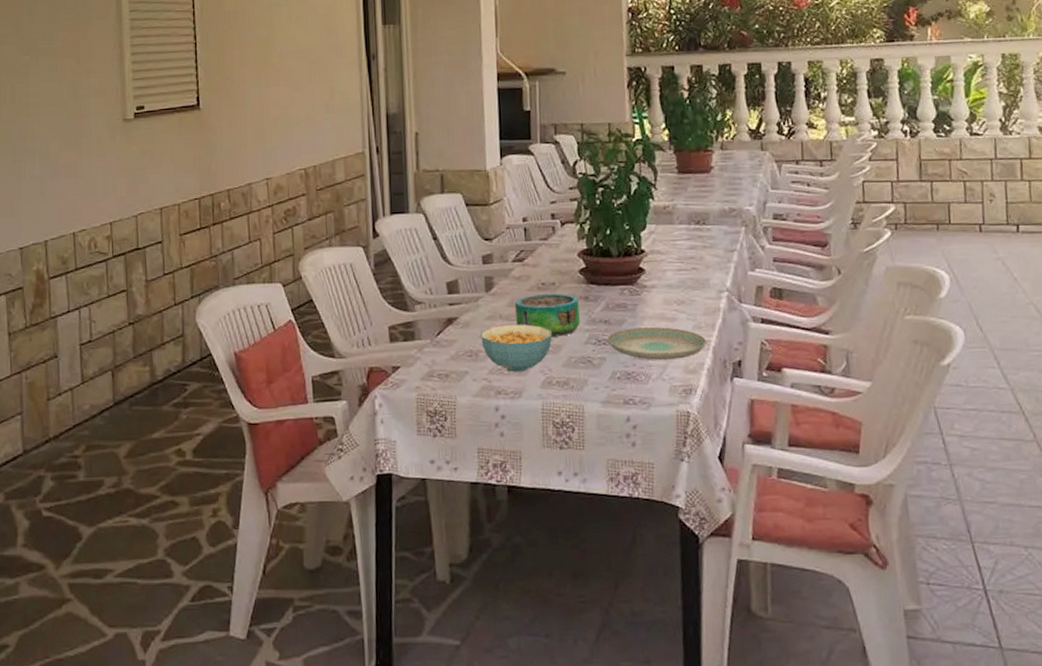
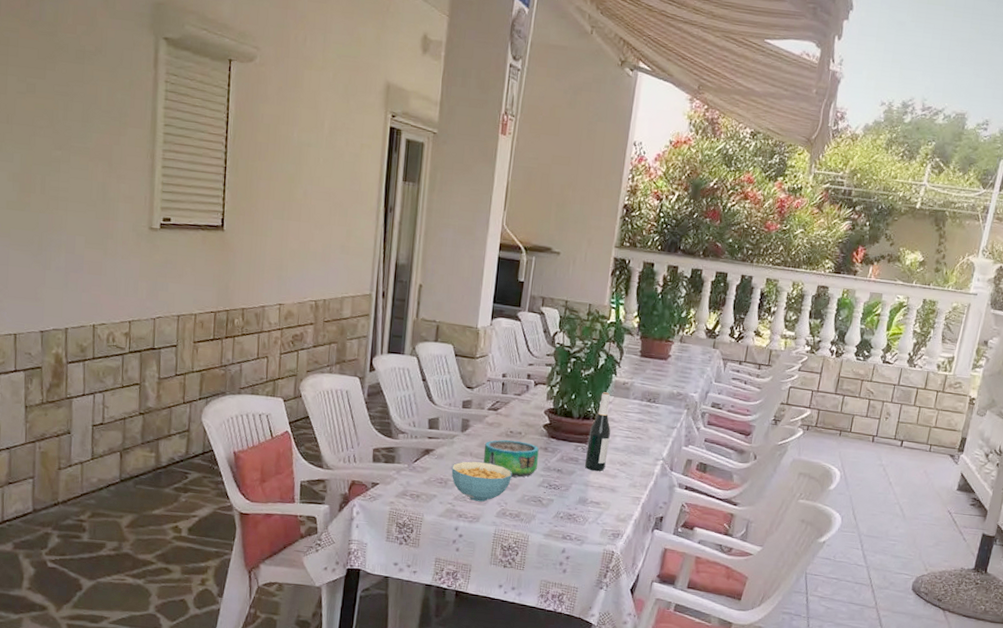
plate: present [607,327,707,360] -> none [557,478,639,509]
wine bottle: none [634,221,661,317] -> present [584,392,611,472]

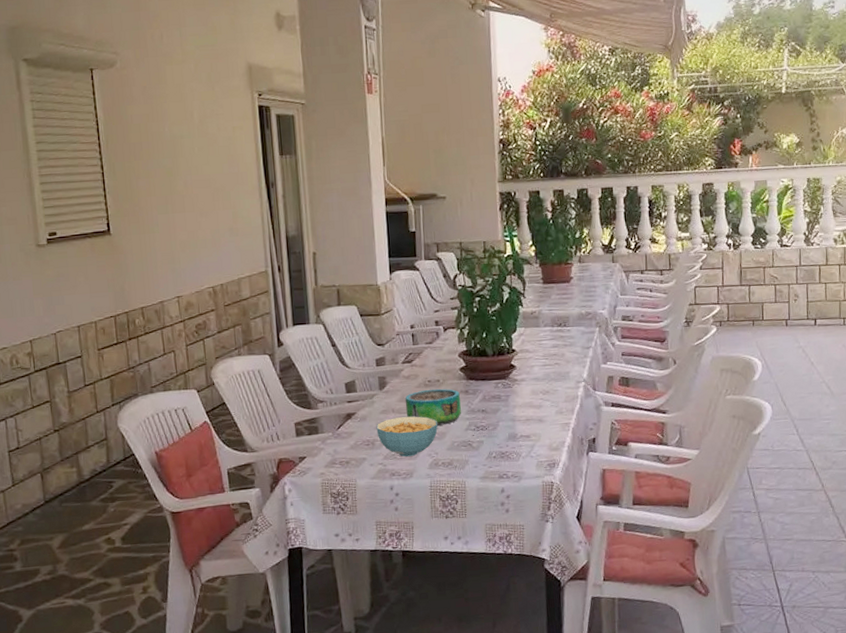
wine bottle: present [584,392,611,472] -> none [506,324,529,405]

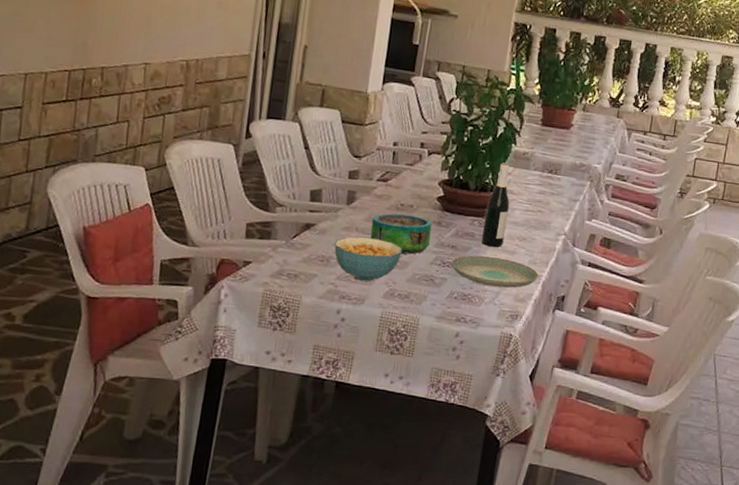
plate: none [485,413,568,441] -> present [451,255,539,288]
wine bottle: none [506,324,529,405] -> present [481,162,510,248]

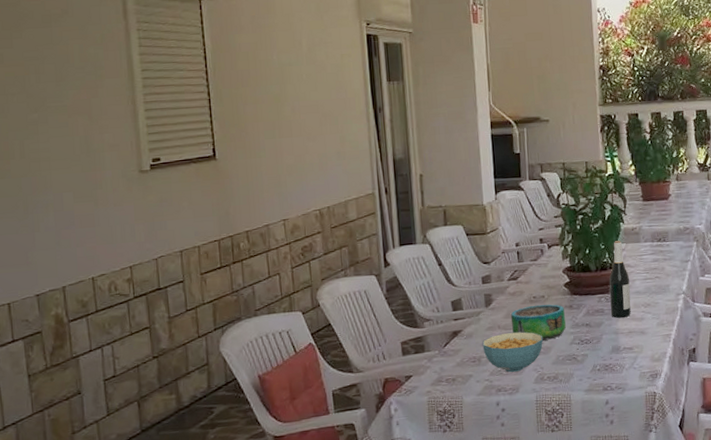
plate: present [451,255,539,288] -> none [589,325,669,353]

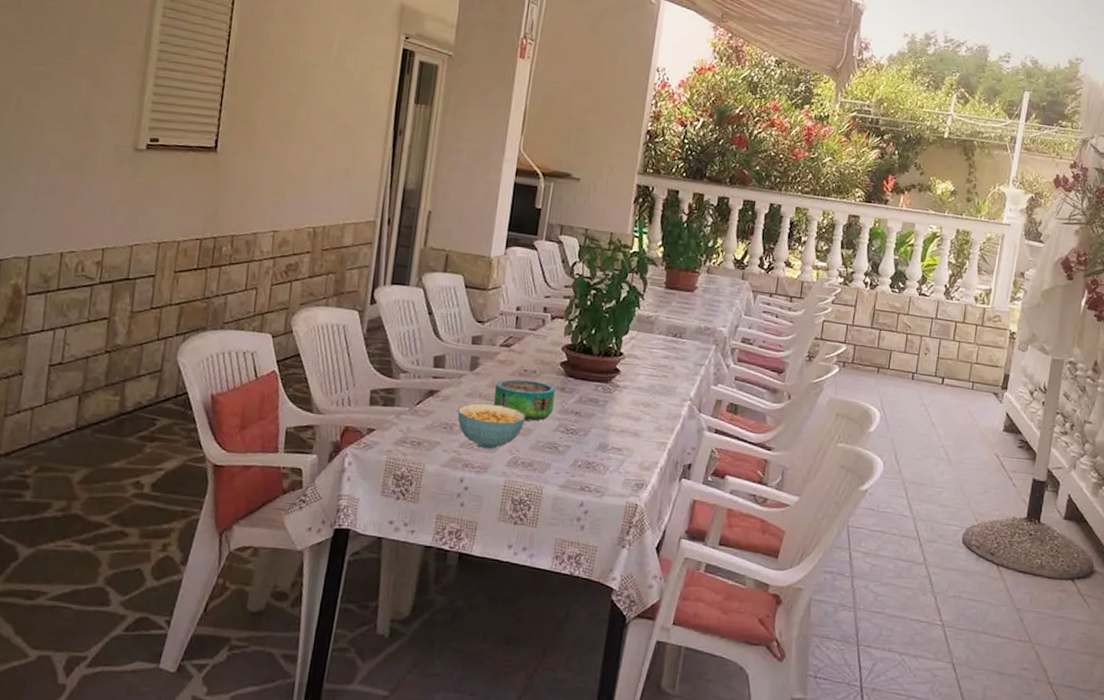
wine bottle: present [609,240,631,319] -> none [605,326,634,414]

